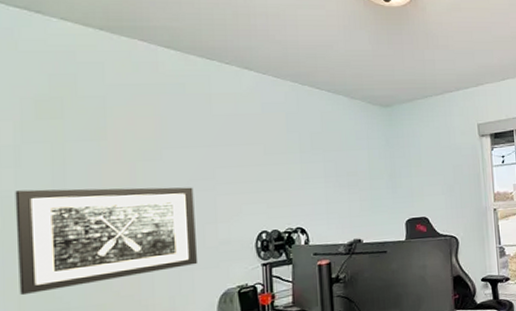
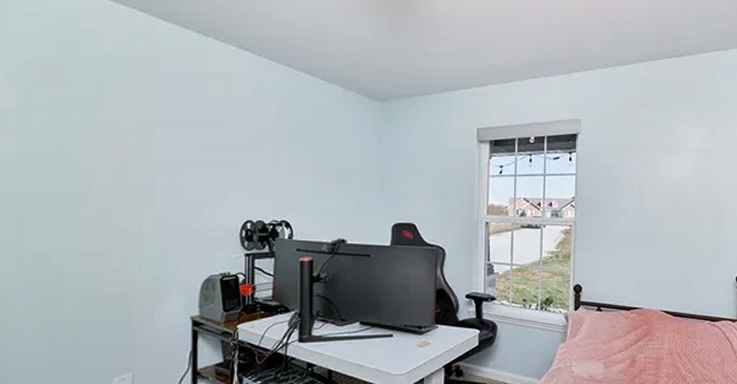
wall art: present [15,187,198,296] -> none [17,155,184,259]

